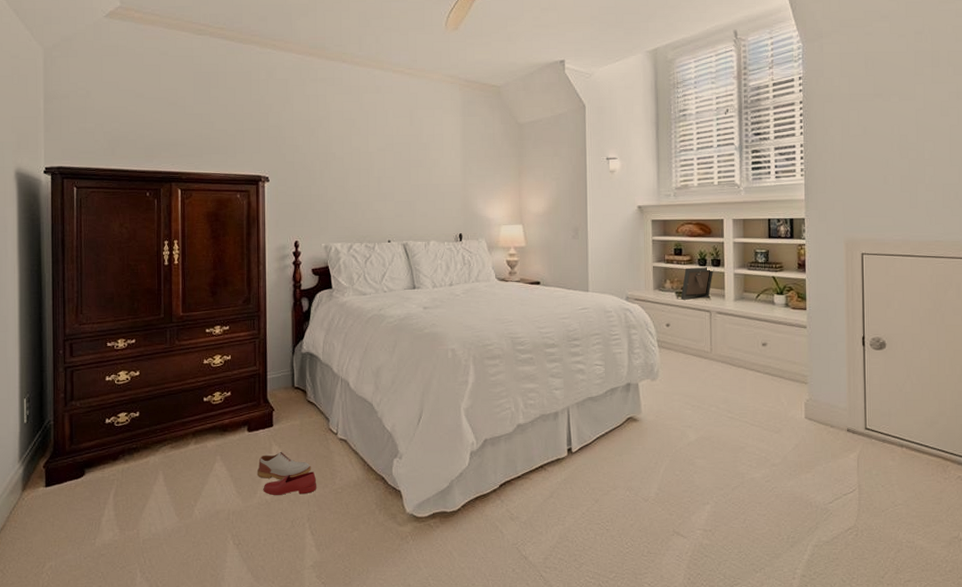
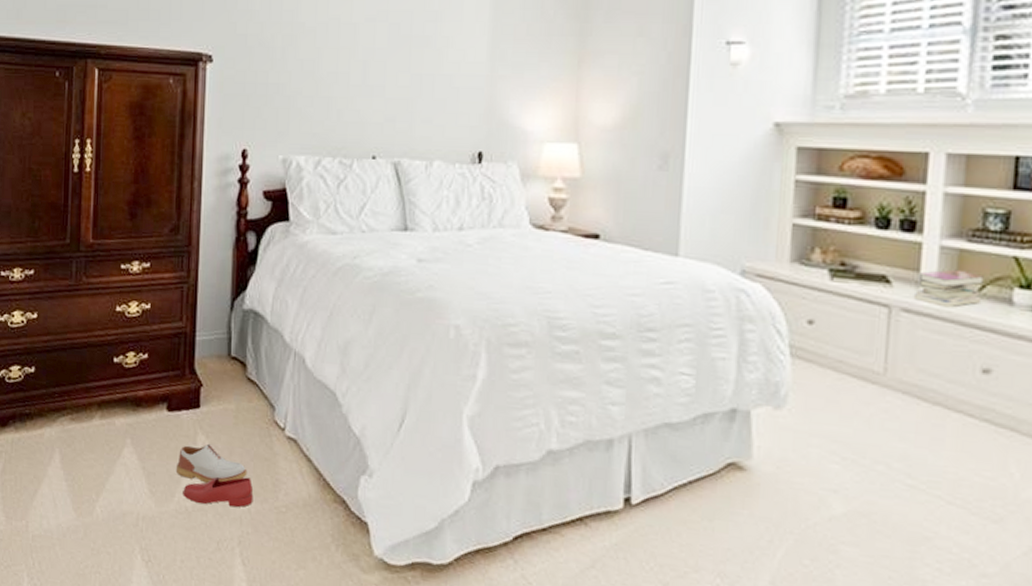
picture frame: present [680,267,713,300] -> none [837,230,901,284]
books: none [723,286,758,309] -> present [915,269,984,308]

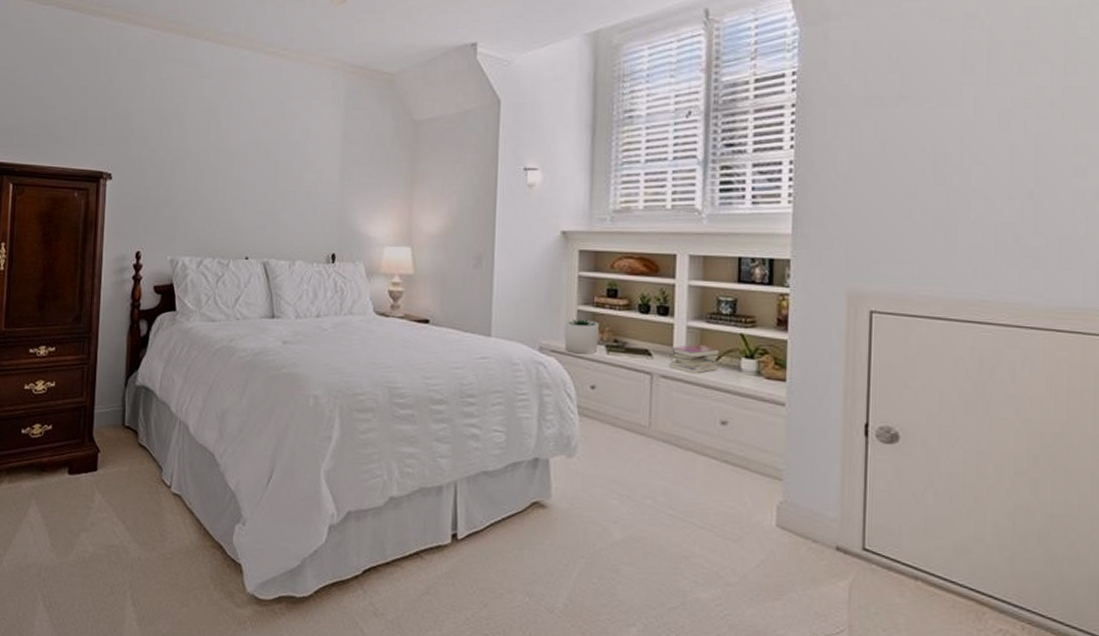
shoe: present [175,443,248,484] -> none [75,501,138,536]
shoe: present [183,476,254,508] -> none [81,529,143,556]
planter: none [774,235,821,281] -> present [564,319,599,355]

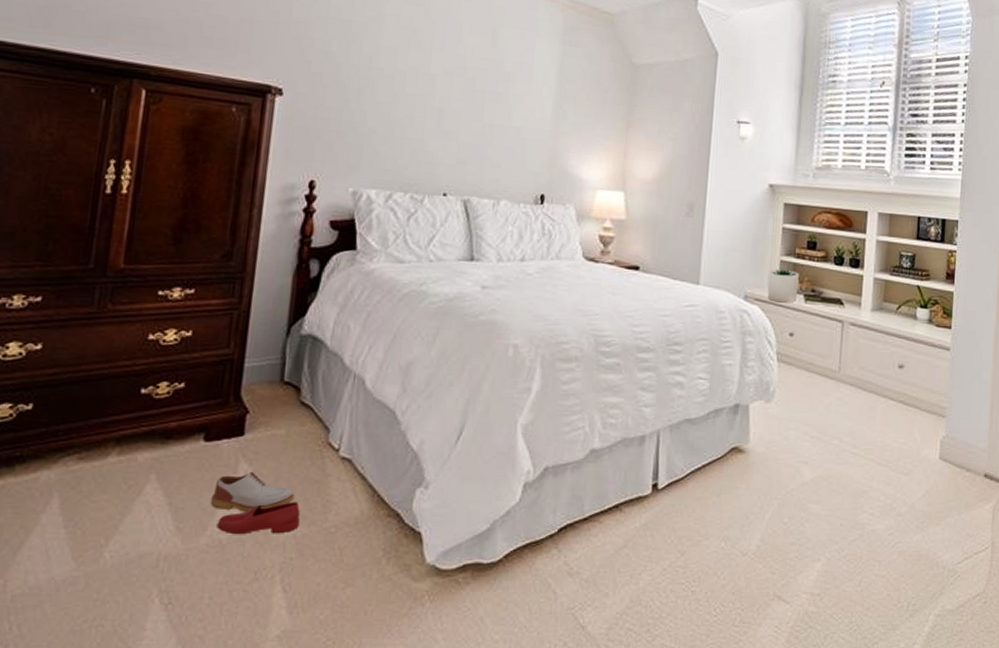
shoe: none [75,501,138,536] -> present [210,471,295,513]
shoe: none [81,529,143,556] -> present [216,502,301,535]
books: present [670,344,719,374] -> none [858,294,900,322]

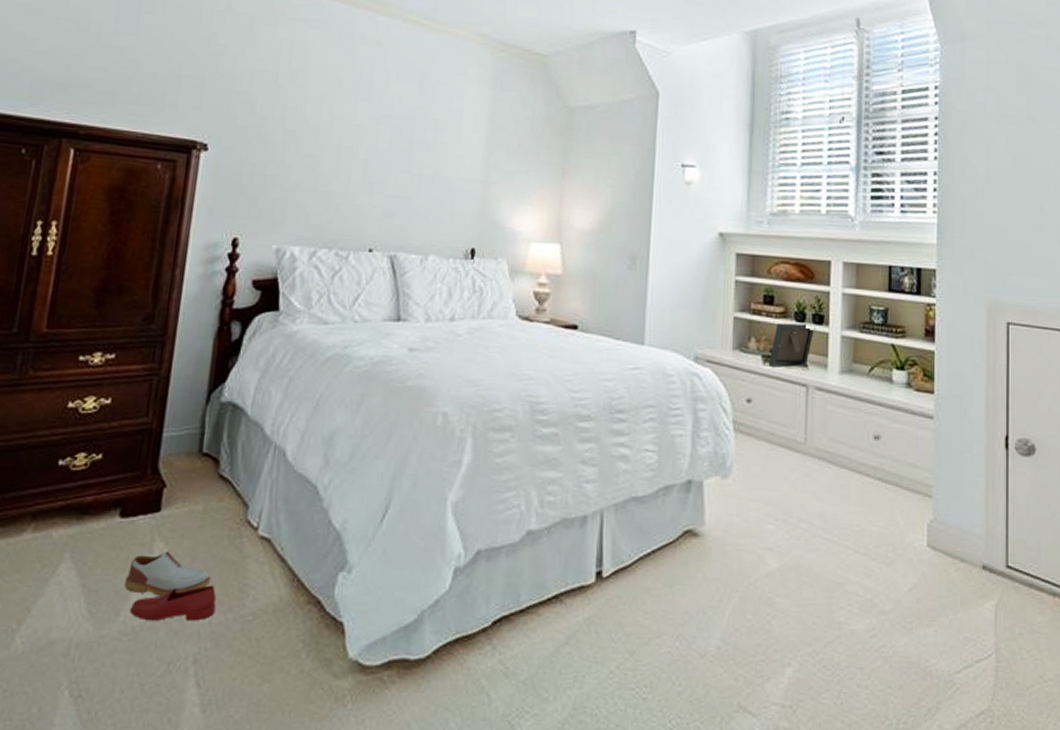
planter: present [767,269,799,303] -> none [720,326,756,365]
picture frame: none [809,266,850,305] -> present [768,322,814,367]

